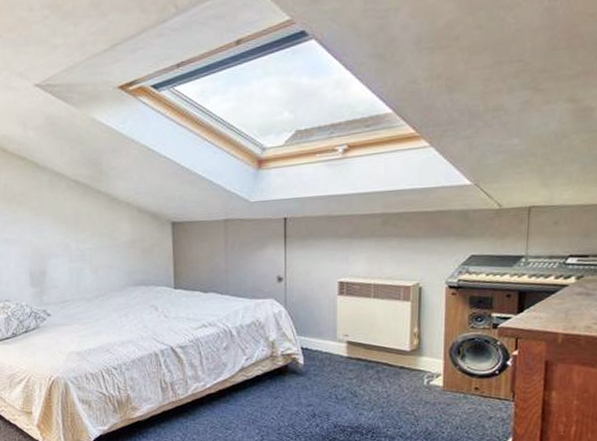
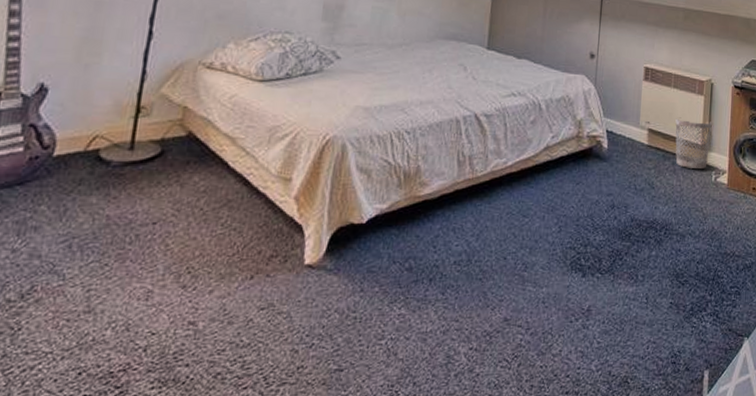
wastebasket: none [378,326,423,375] -> present [675,117,713,169]

